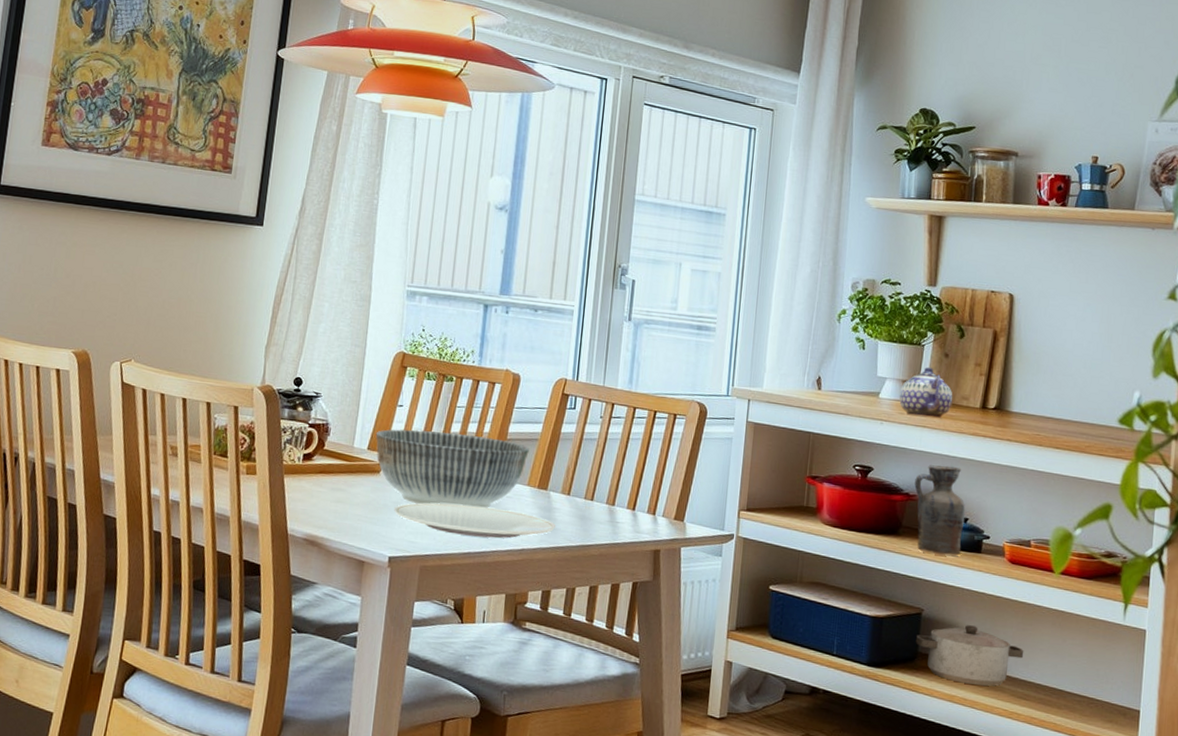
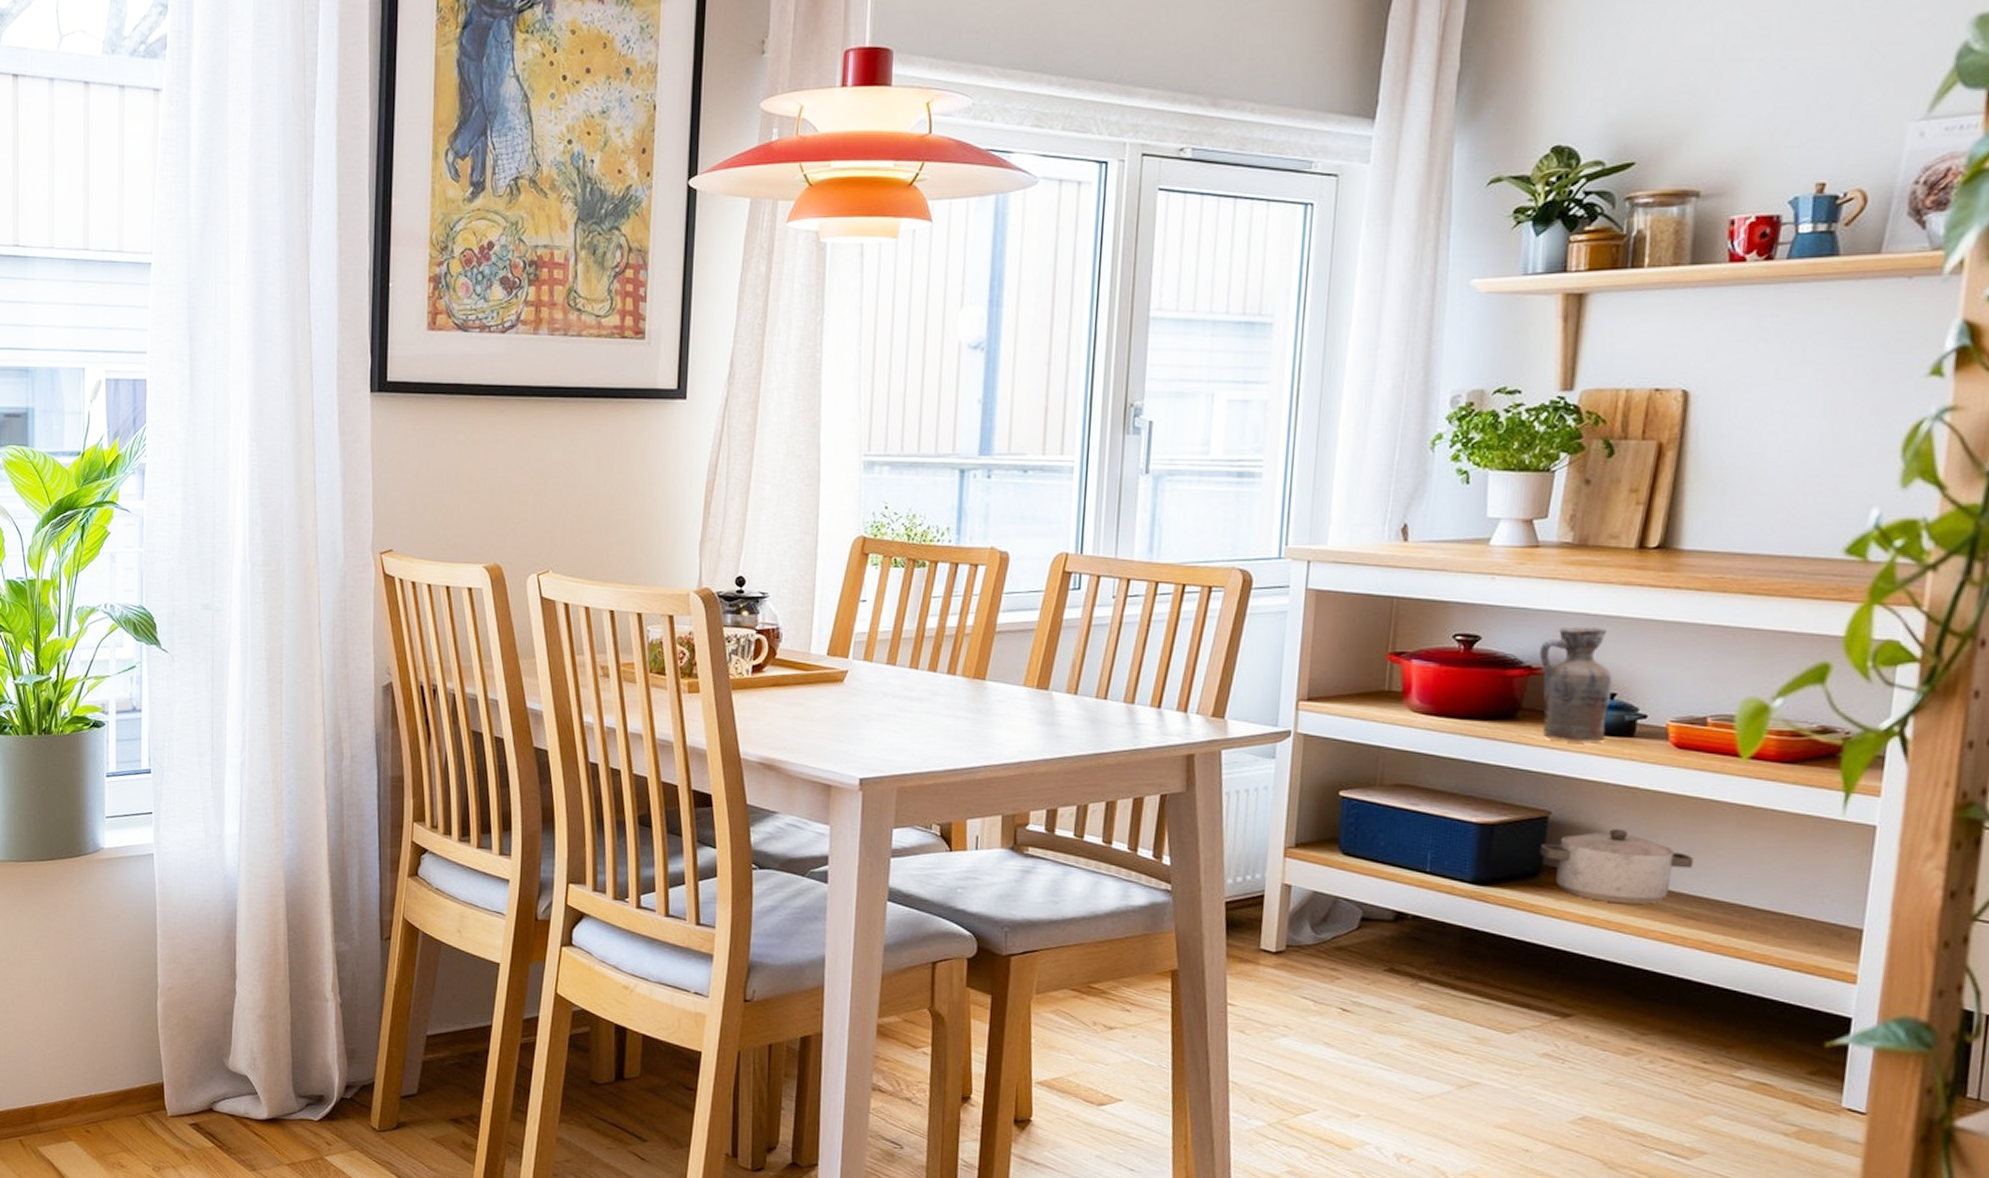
bowl: present [375,429,529,508] -> none [835,628,1024,716]
plate: present [394,502,555,539] -> none [862,712,1060,751]
teapot: present [899,367,953,419] -> none [1518,500,1597,567]

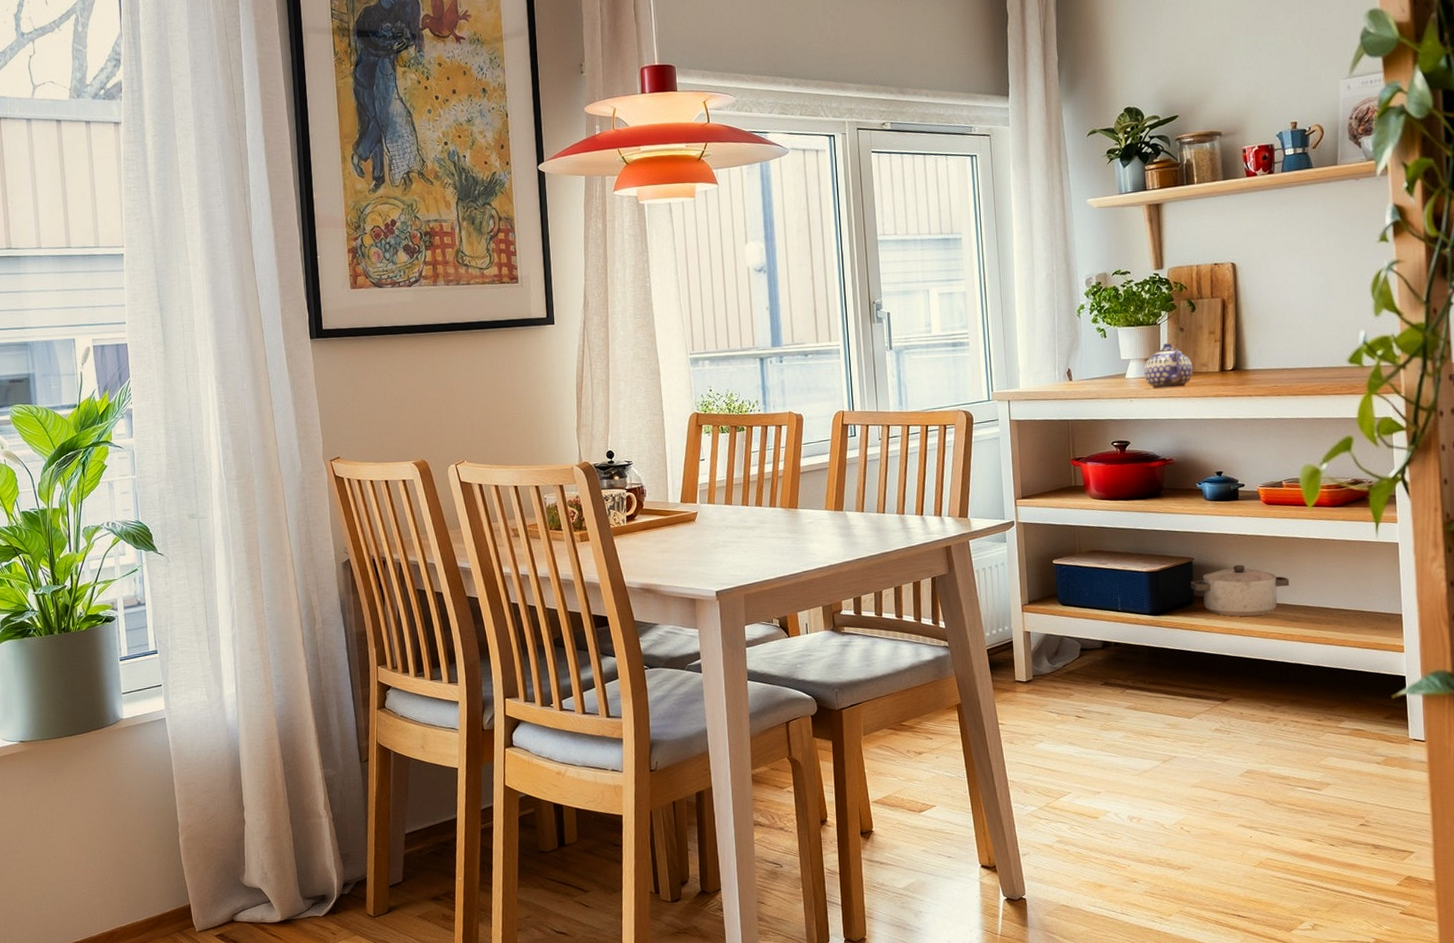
teapot: none [1518,500,1597,567] -> present [1144,343,1193,390]
ceramic jug: present [1539,627,1613,744] -> none [1169,427,1220,509]

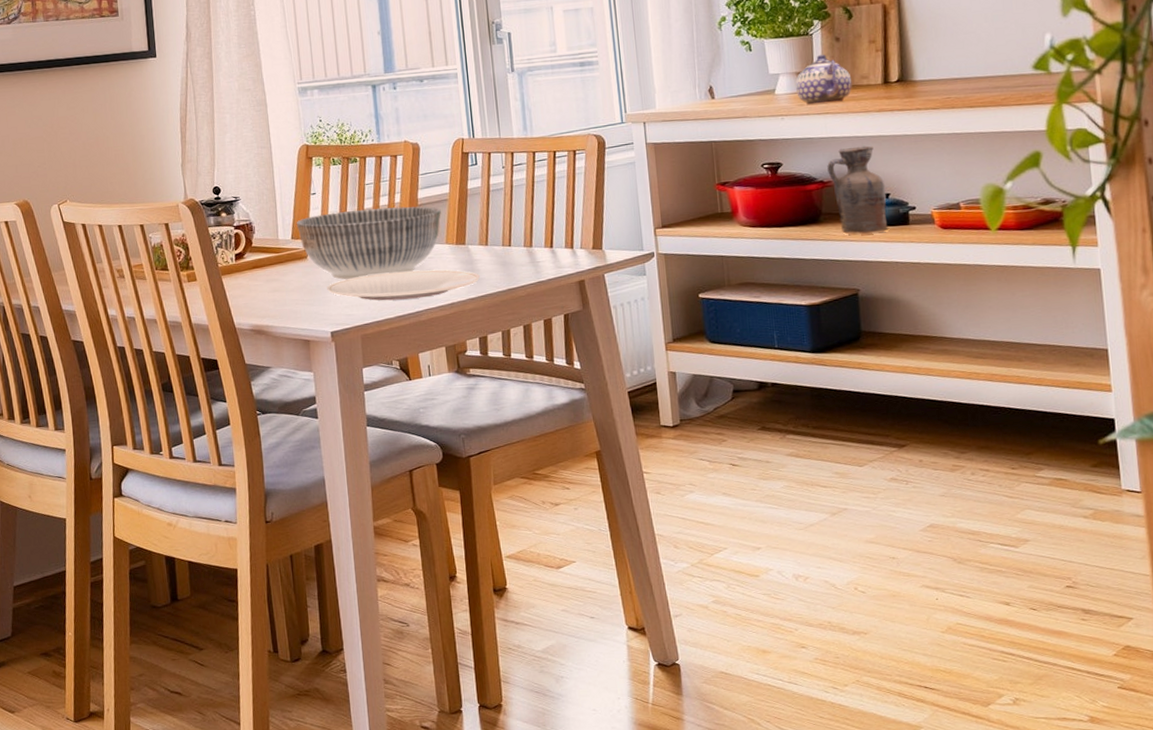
bowl: none [685,474,822,543] -> present [296,206,441,280]
plate: none [713,534,856,563] -> present [327,269,480,301]
ceramic jug: none [1169,427,1220,509] -> present [827,145,888,235]
cooking pot: present [1190,565,1290,617] -> none [856,296,973,353]

